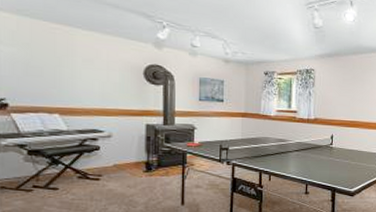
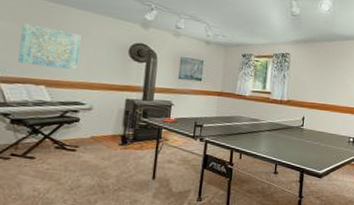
wall art: none [27,47,91,96] -> present [18,22,81,70]

